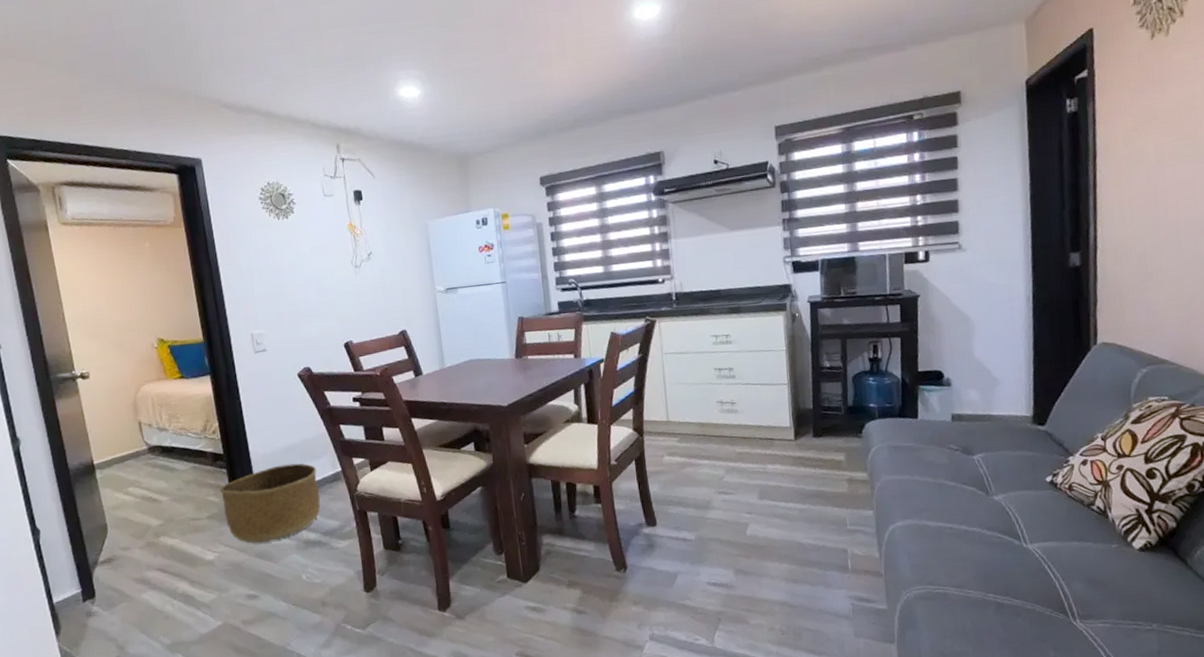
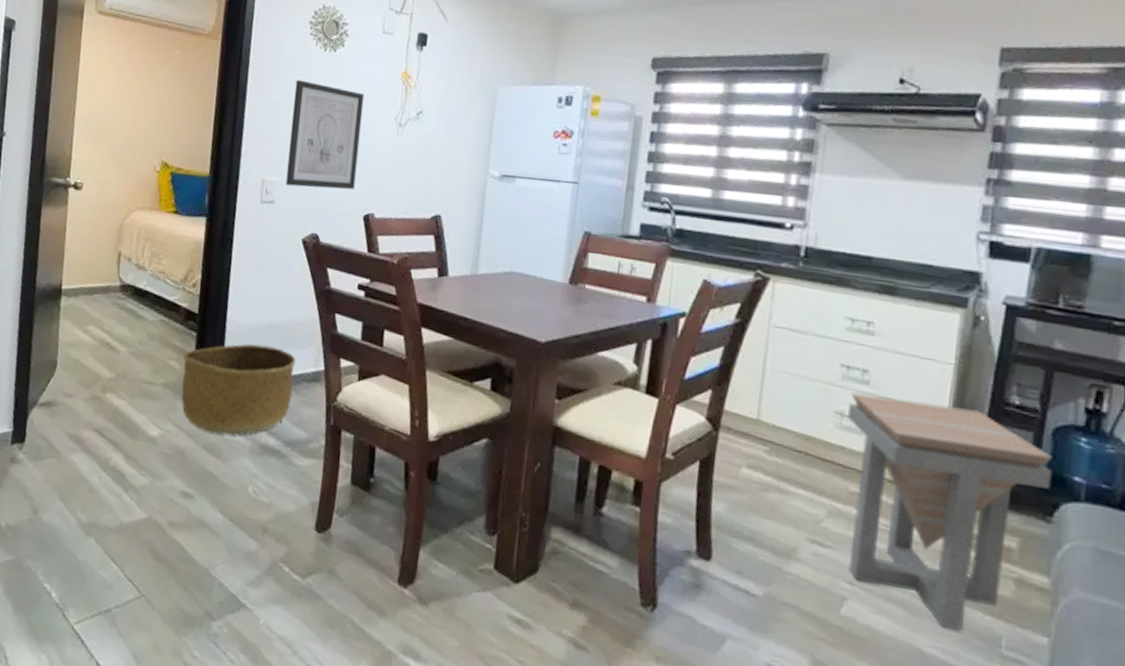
wall art: none [259,246,331,334] -> present [285,80,365,190]
side table: none [724,377,858,524] -> present [846,392,1054,630]

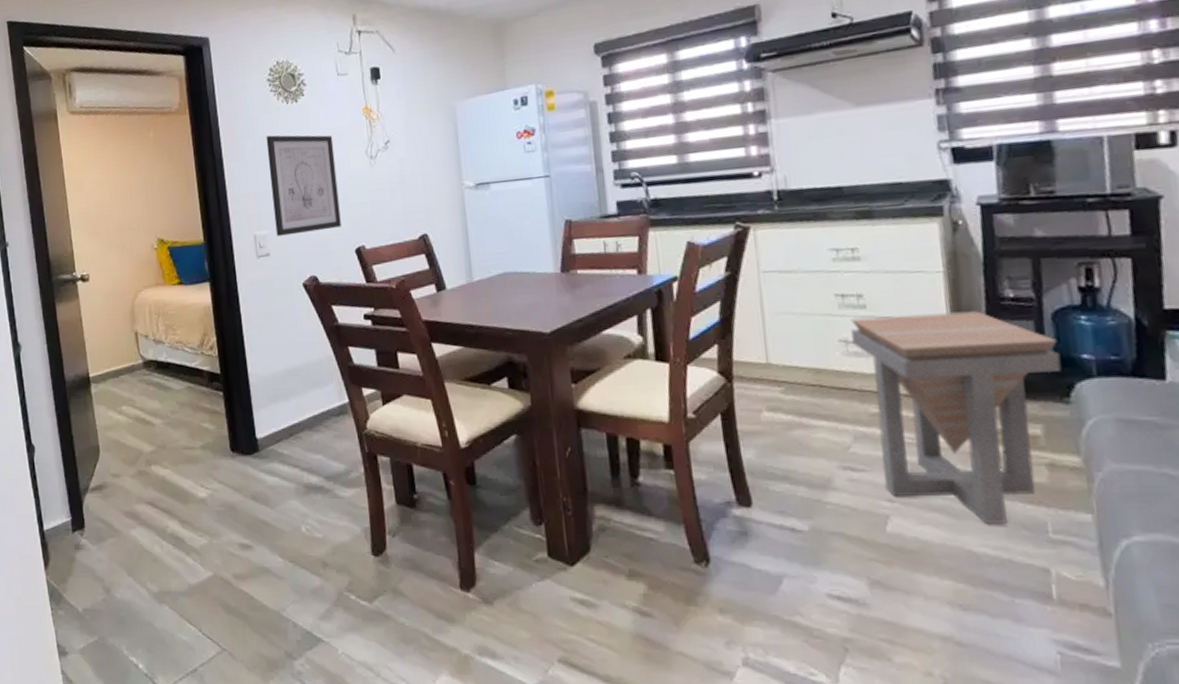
basket: present [181,344,297,436] -> none [214,390,324,483]

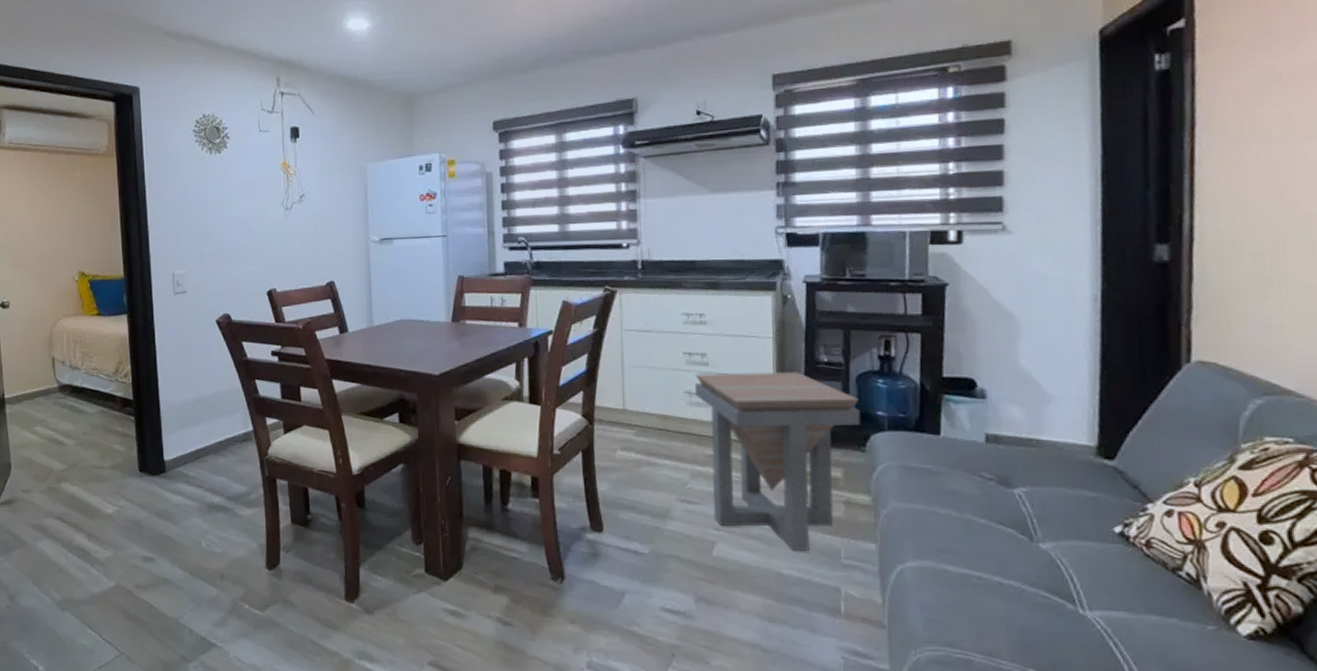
wall art: present [266,135,341,236] -> none [189,182,255,276]

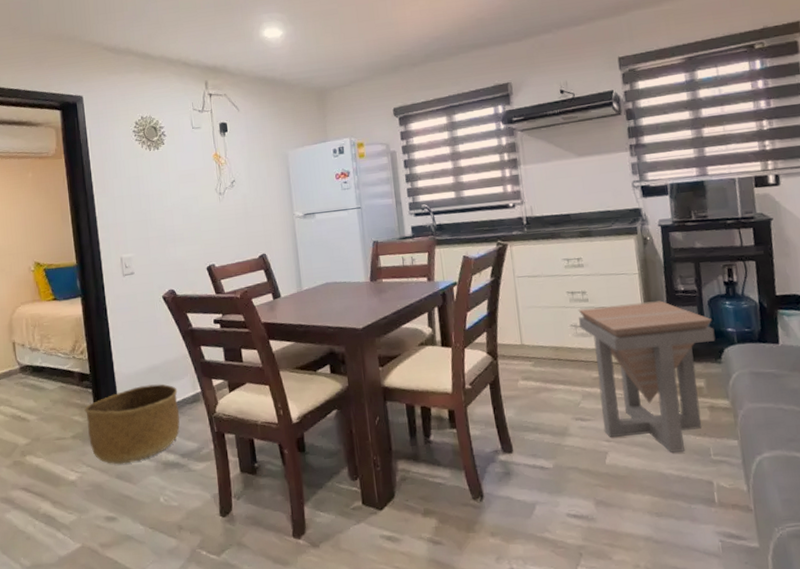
basket: none [125,417,228,502] -> present [84,384,180,465]

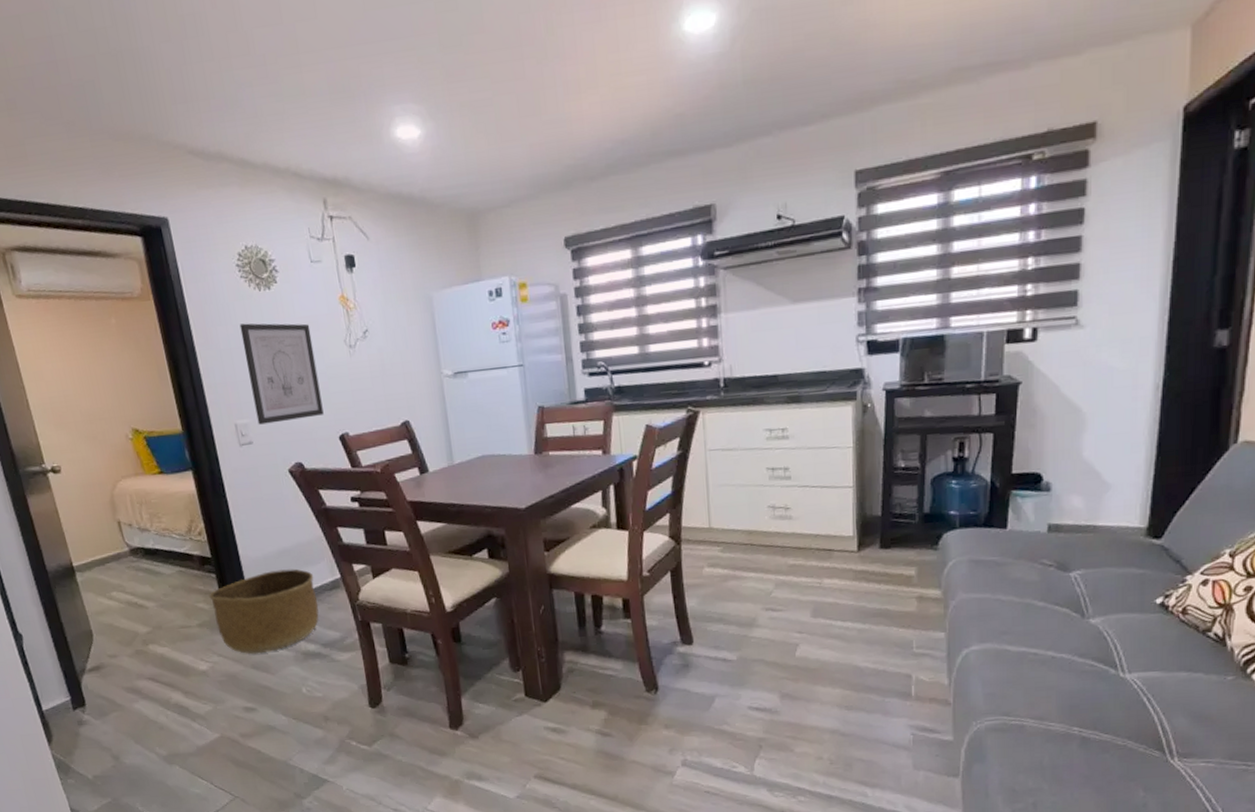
wall art: none [131,175,195,258] -> present [239,323,324,425]
side table: present [578,300,716,454] -> none [777,479,935,646]

